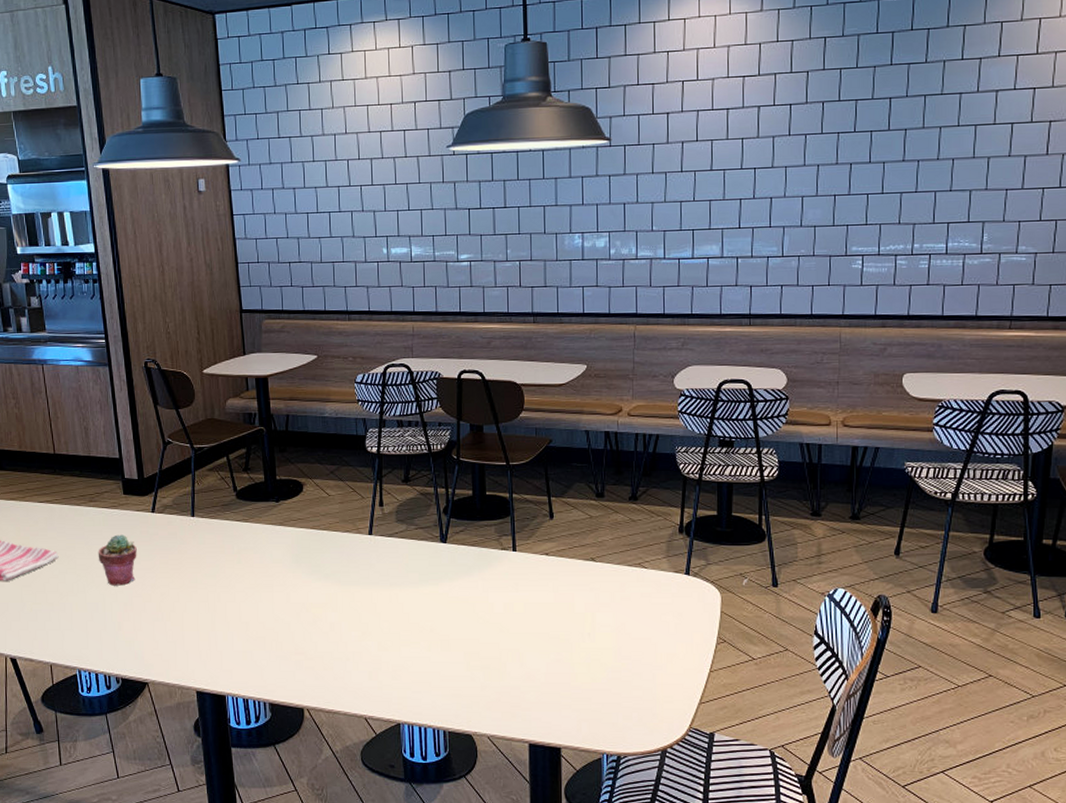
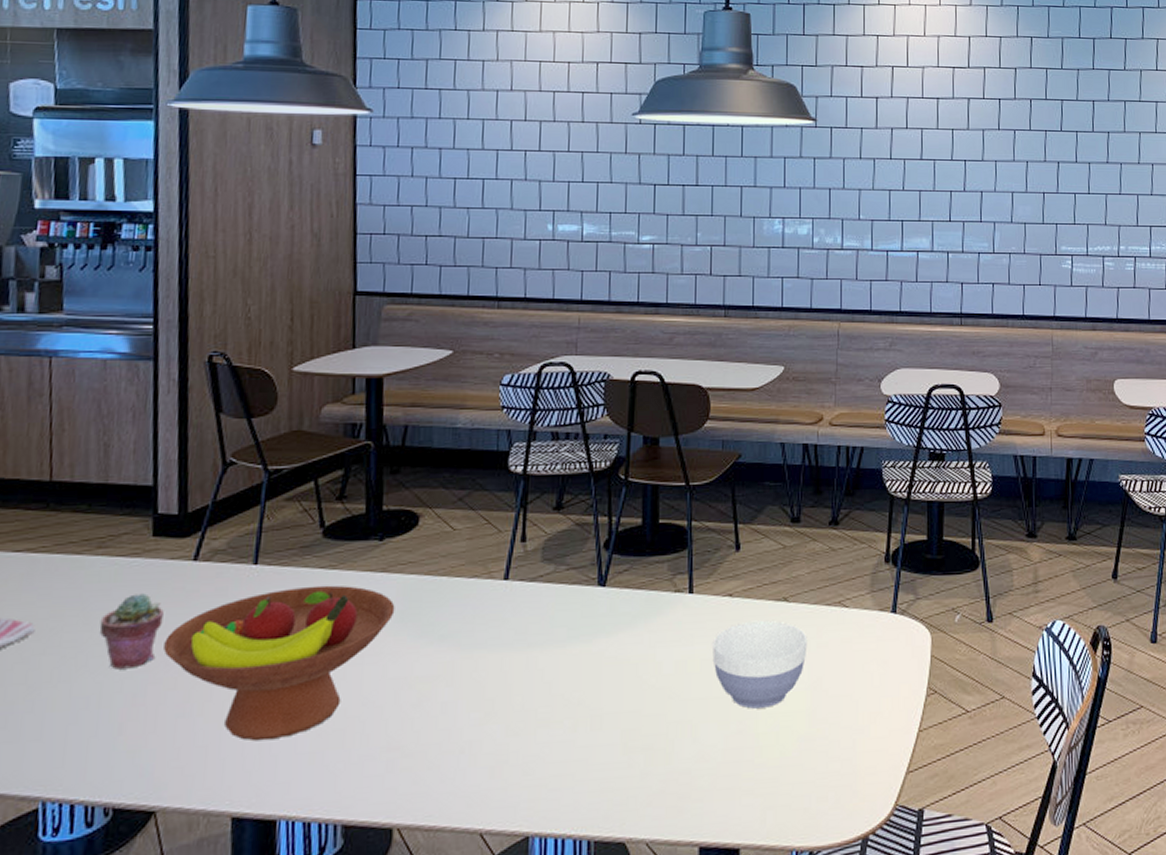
fruit bowl: none [140,534,292,641] -> present [164,585,395,741]
bowl: none [534,575,613,644] -> present [712,620,808,709]

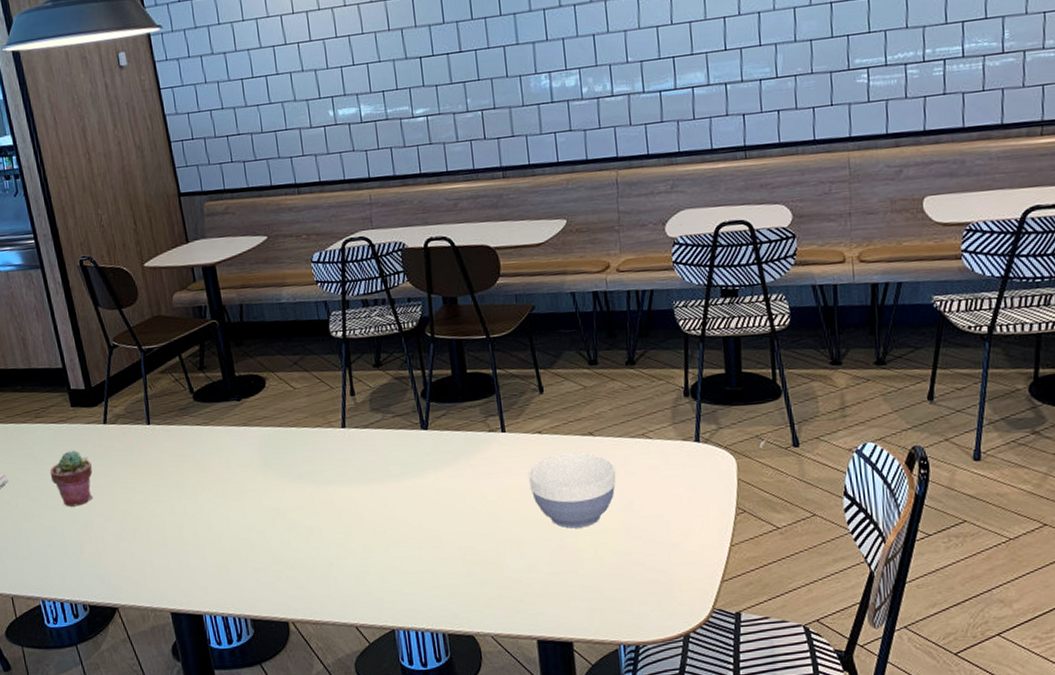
fruit bowl: present [164,585,395,741] -> none [97,438,260,558]

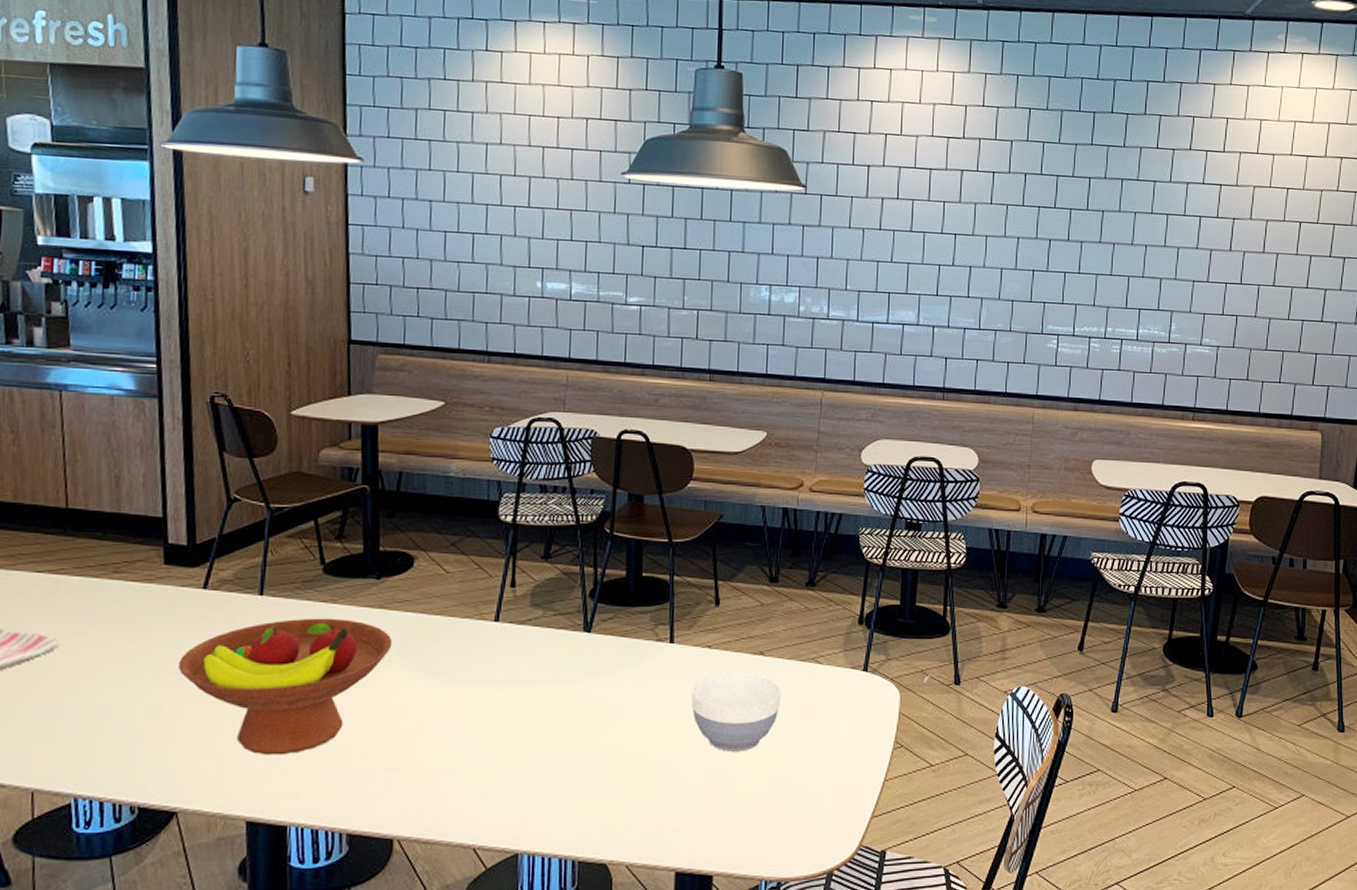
potted succulent: present [49,450,93,507] -> none [118,617,177,684]
fruit bowl: none [97,438,260,558] -> present [179,618,393,755]

